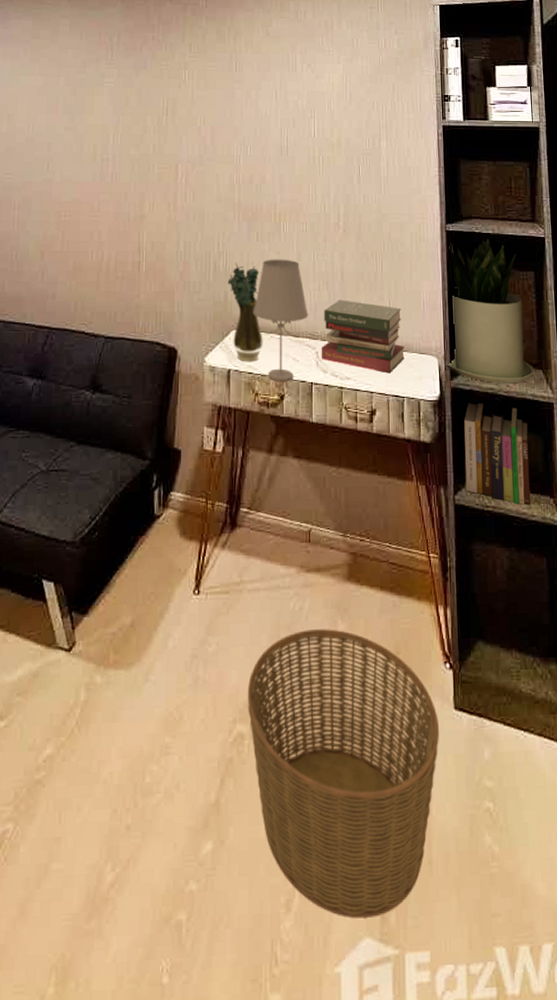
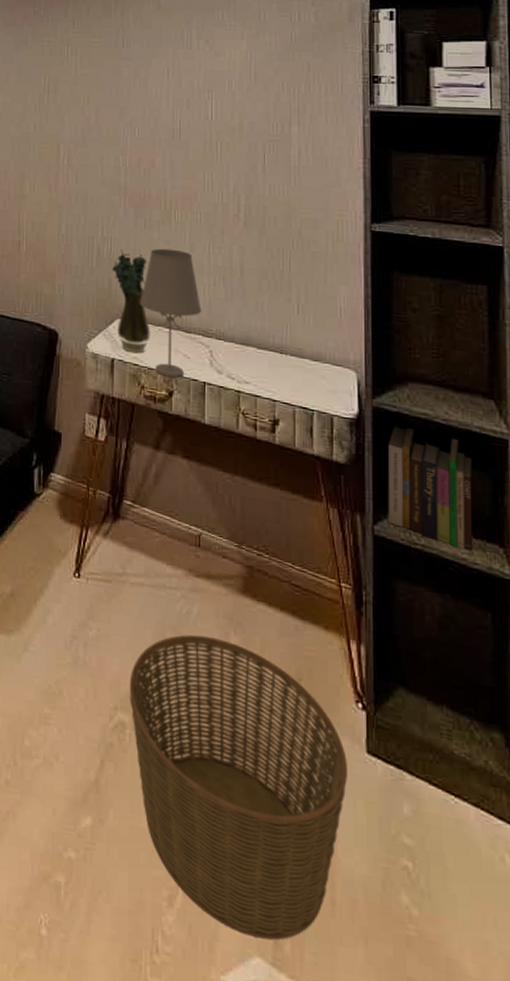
books: present [321,300,405,374] -> none [215,297,315,383]
planter: present [441,239,534,384] -> none [360,243,482,412]

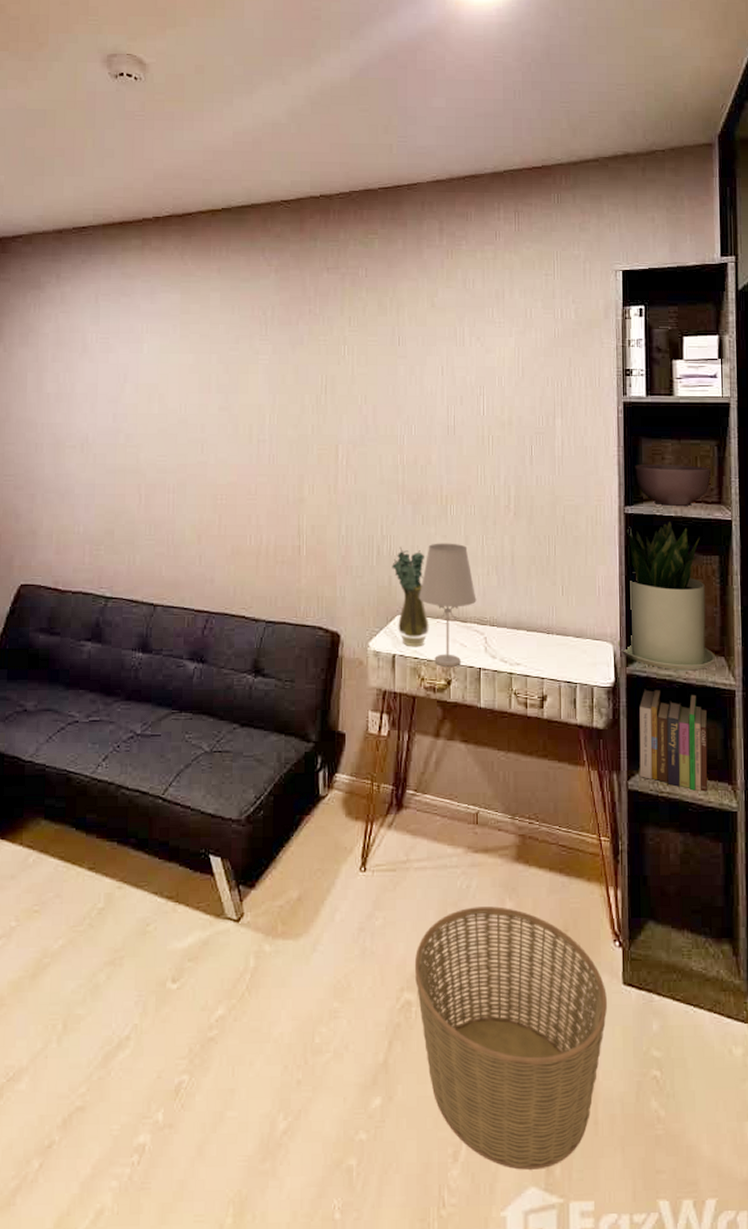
planter: none [360,243,482,412] -> present [616,522,715,671]
bowl: none [383,179,478,227] -> present [634,465,712,506]

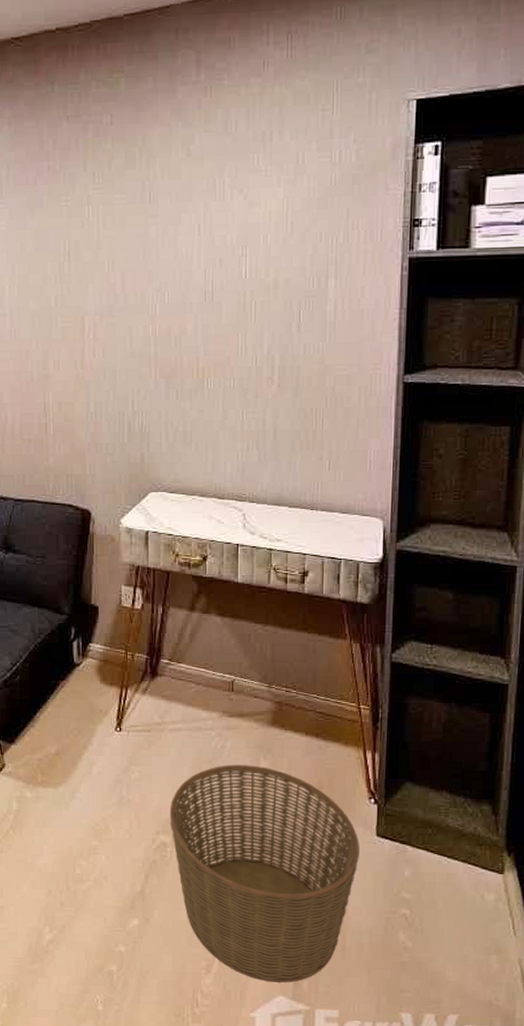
vase: present [392,546,429,647] -> none [144,422,184,524]
table lamp: present [419,543,477,667] -> none [173,418,235,543]
planter: present [616,522,715,671] -> none [386,391,497,547]
bowl: present [634,465,712,506] -> none [417,327,509,373]
books: present [639,689,708,792] -> none [405,565,484,665]

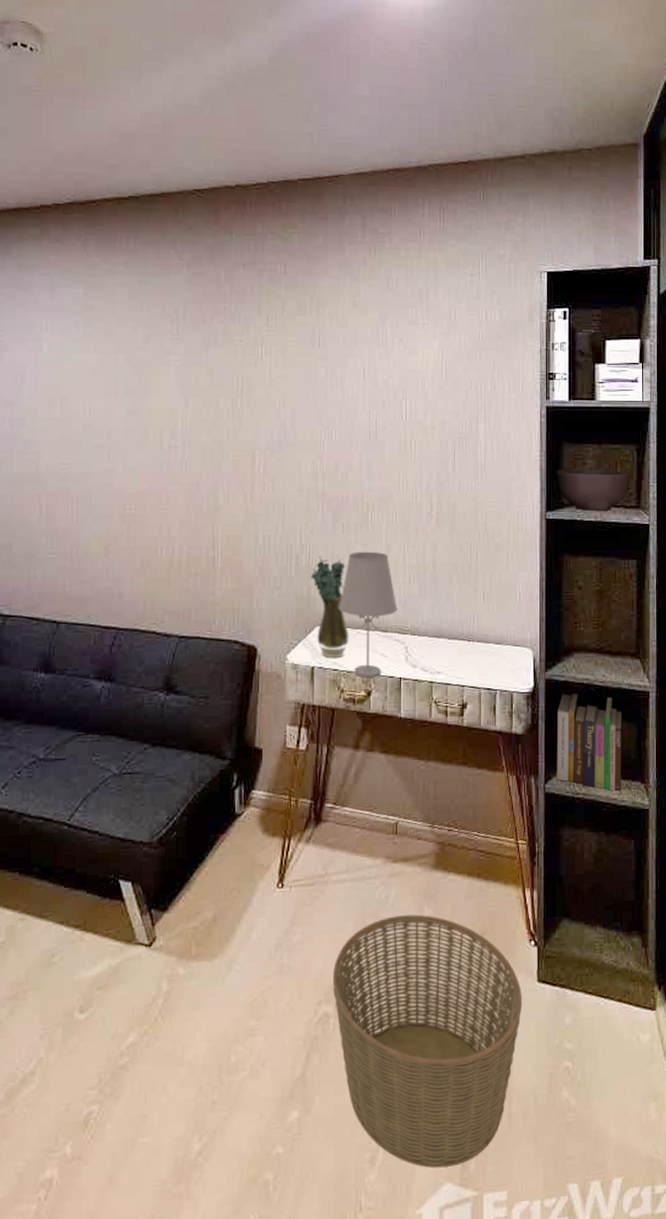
vase: none [144,422,184,524] -> present [311,556,349,659]
table lamp: none [173,418,235,543] -> present [339,551,398,677]
books: none [405,565,484,665] -> present [556,693,623,792]
bowl: none [417,327,509,373] -> present [556,470,631,511]

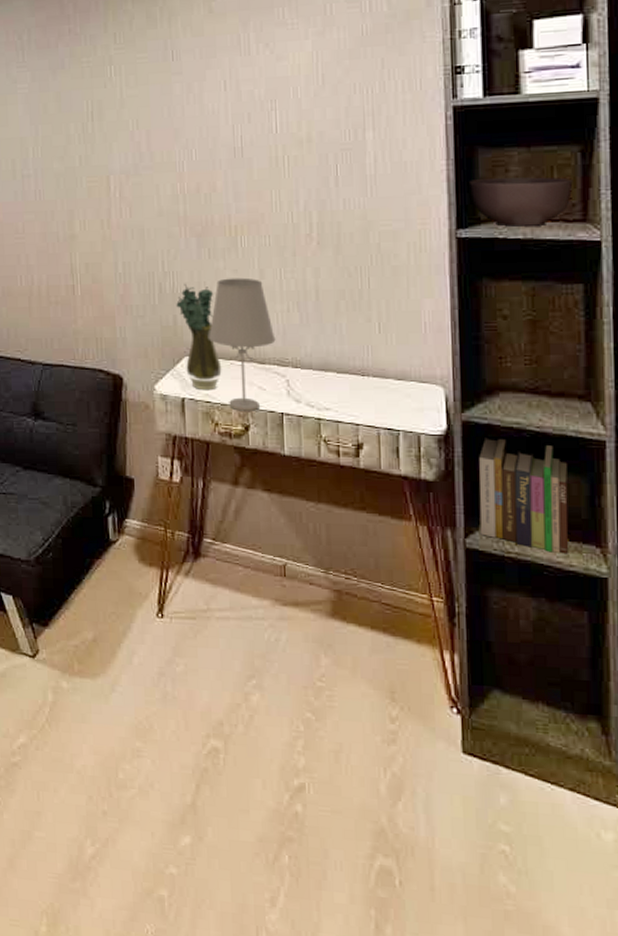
basket: present [332,914,522,1168] -> none [220,660,443,926]

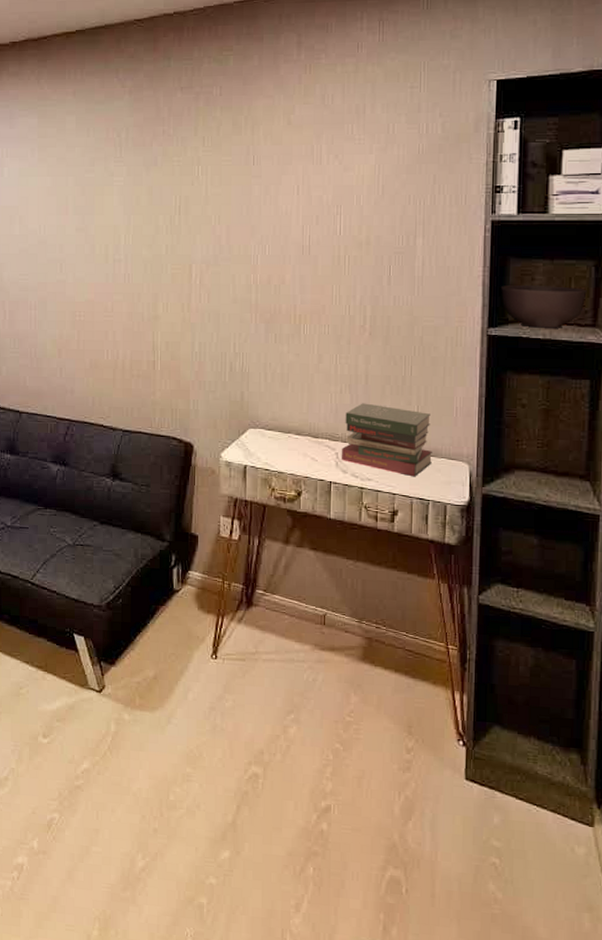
vase: present [176,283,222,391] -> none [244,364,281,460]
table lamp: present [209,277,276,411] -> none [271,361,329,479]
books: none [292,322,400,404] -> present [341,403,432,477]
books: present [479,438,569,554] -> none [491,509,568,611]

